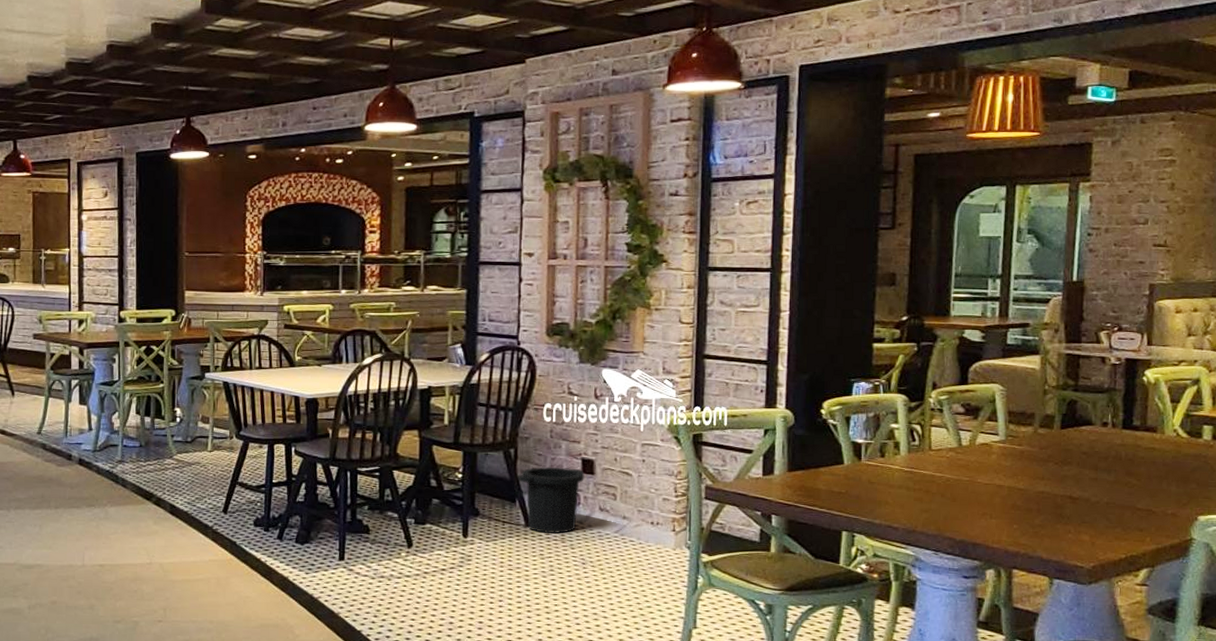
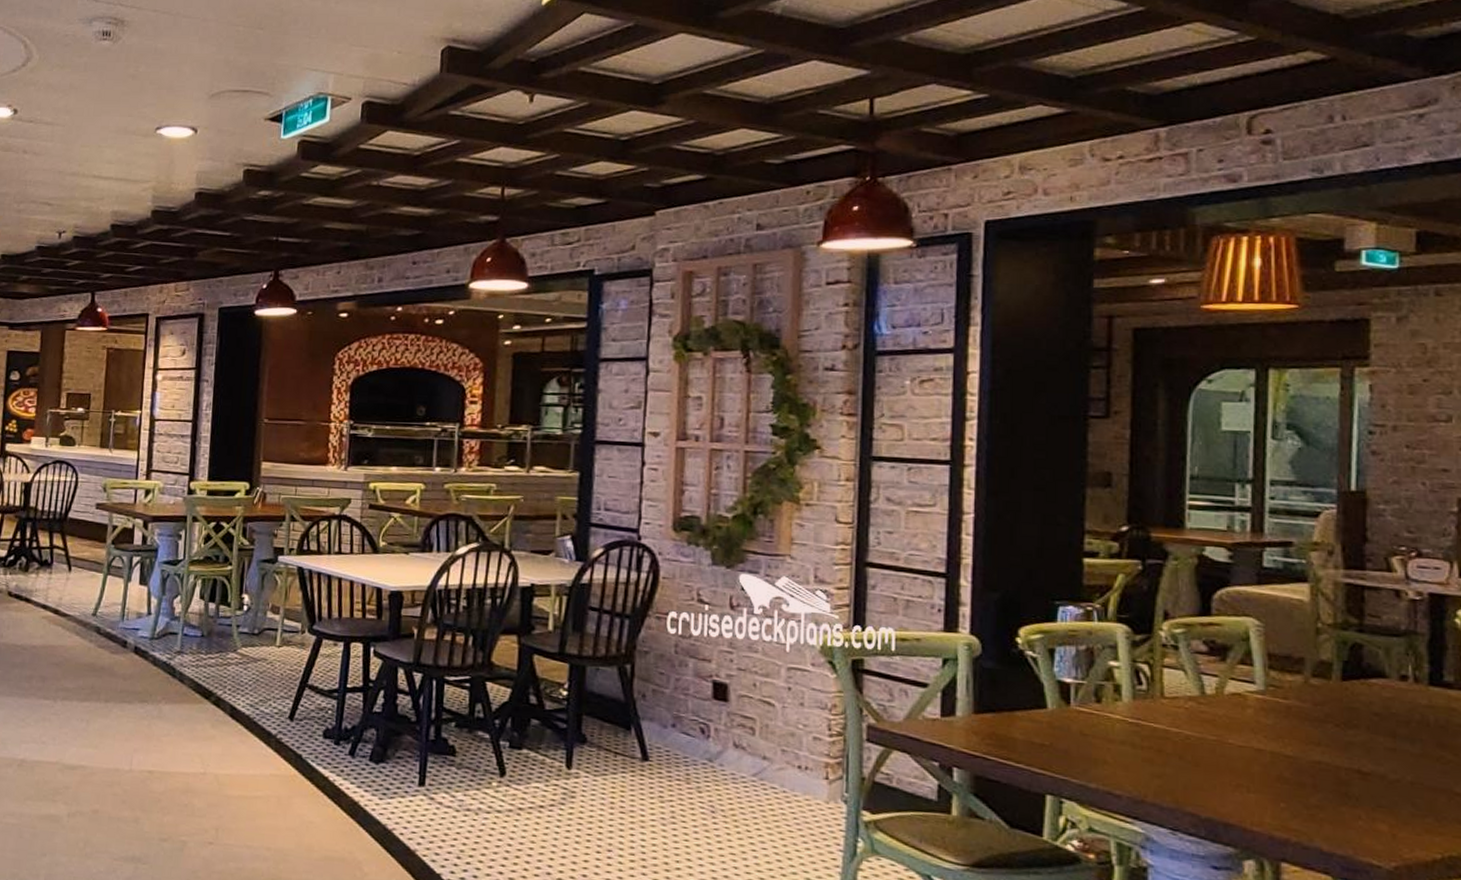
trash can: present [518,467,585,533] -> none [634,688,716,772]

